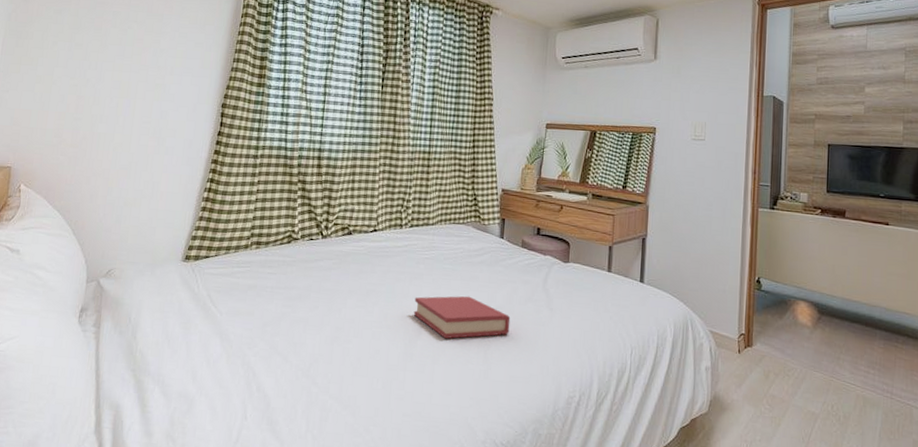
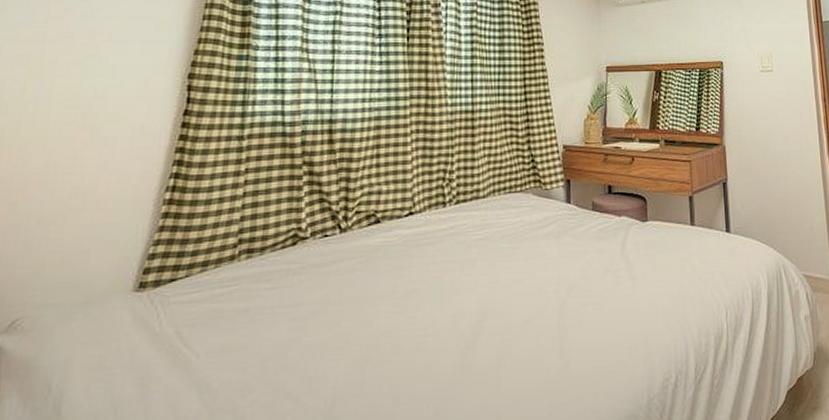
hardback book: present [413,296,511,339] -> none [468,278,588,336]

